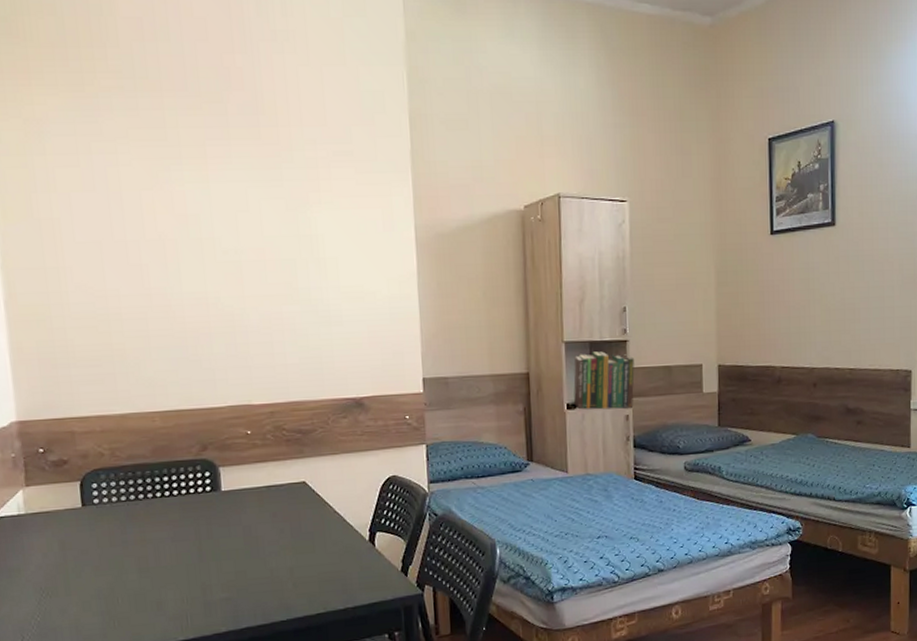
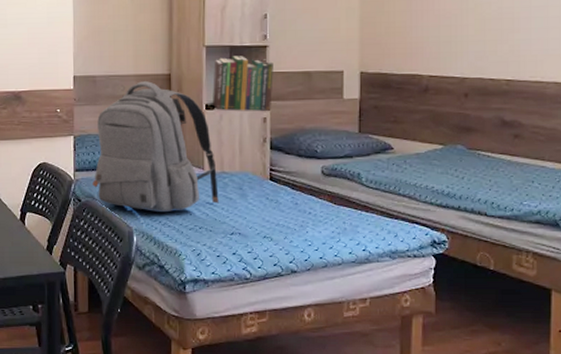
backpack: none [448,381,584,521] -> present [91,81,219,212]

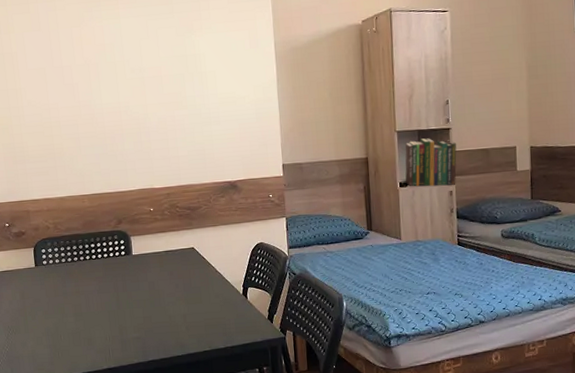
backpack: present [91,81,219,212] -> none [304,165,415,279]

